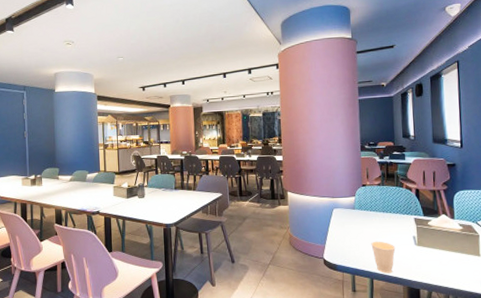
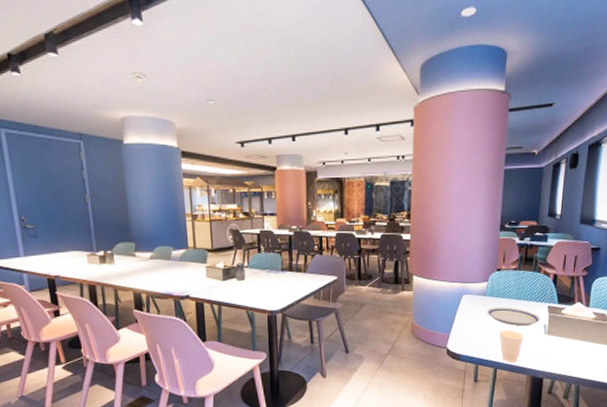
plate: none [357,219,409,237] -> present [487,307,540,326]

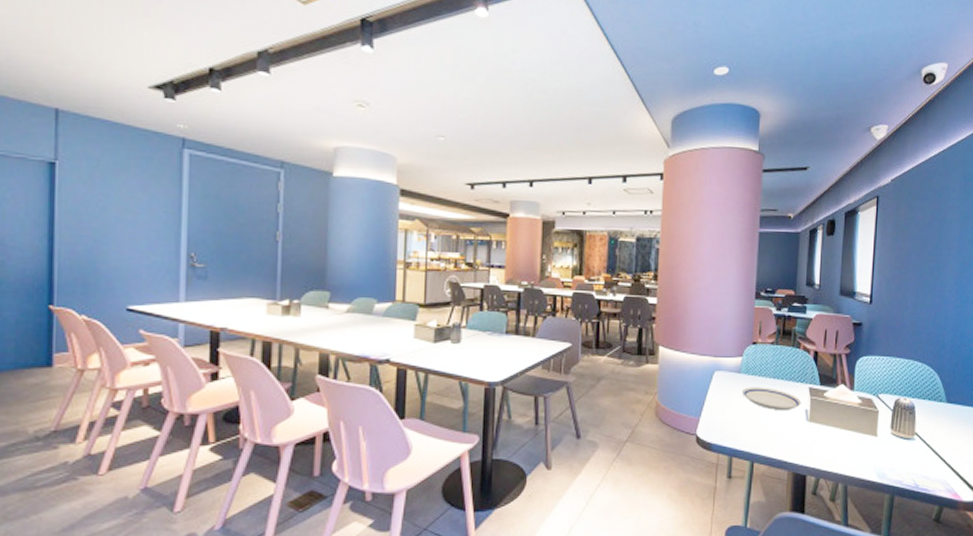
cup: present [499,329,524,363] -> none [755,414,784,456]

